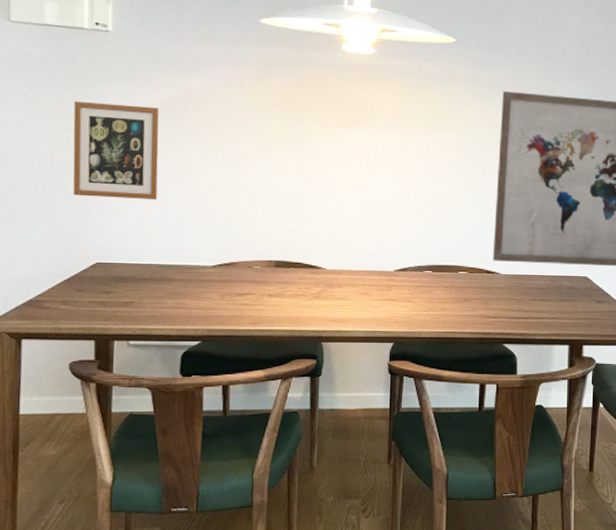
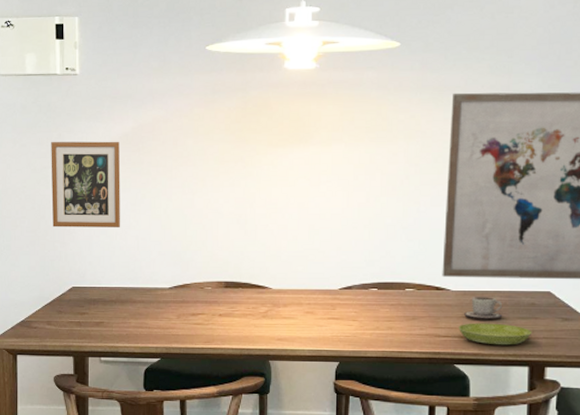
saucer: none [506,304,572,326] -> present [458,323,532,346]
cup: none [512,280,546,301] -> present [464,297,503,319]

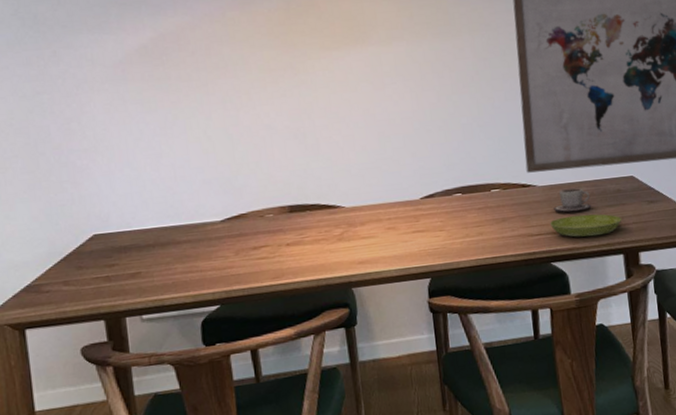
picture frame: present [51,141,121,228] -> none [43,54,149,165]

